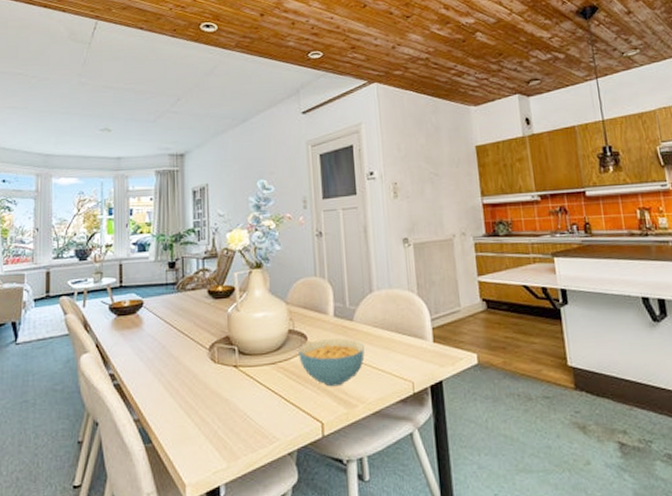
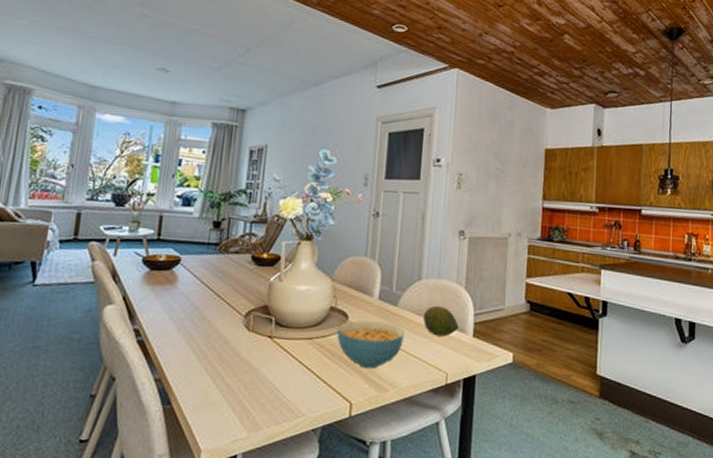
fruit: none [380,315,417,346] -> present [423,305,459,337]

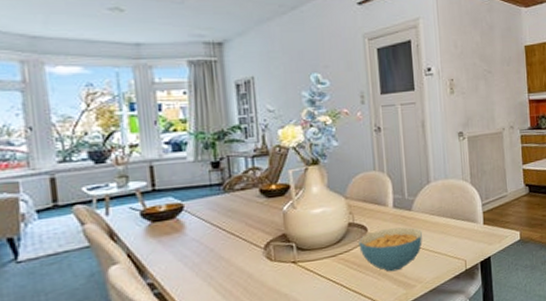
fruit: present [423,305,459,337] -> none [436,203,470,230]

